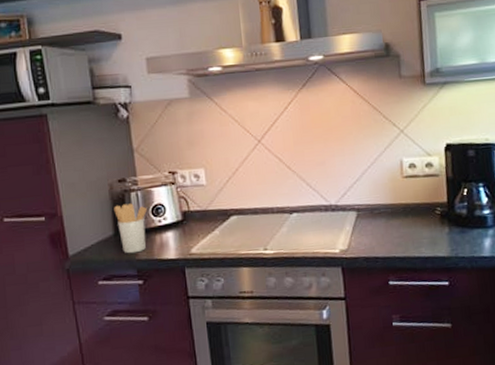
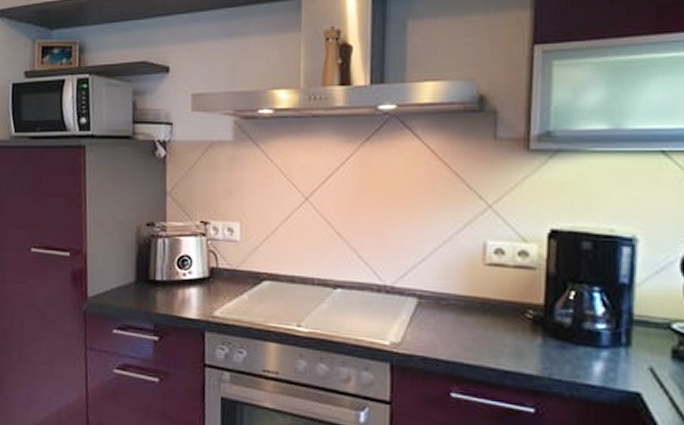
utensil holder: present [114,203,148,254] -> none [138,250,173,306]

